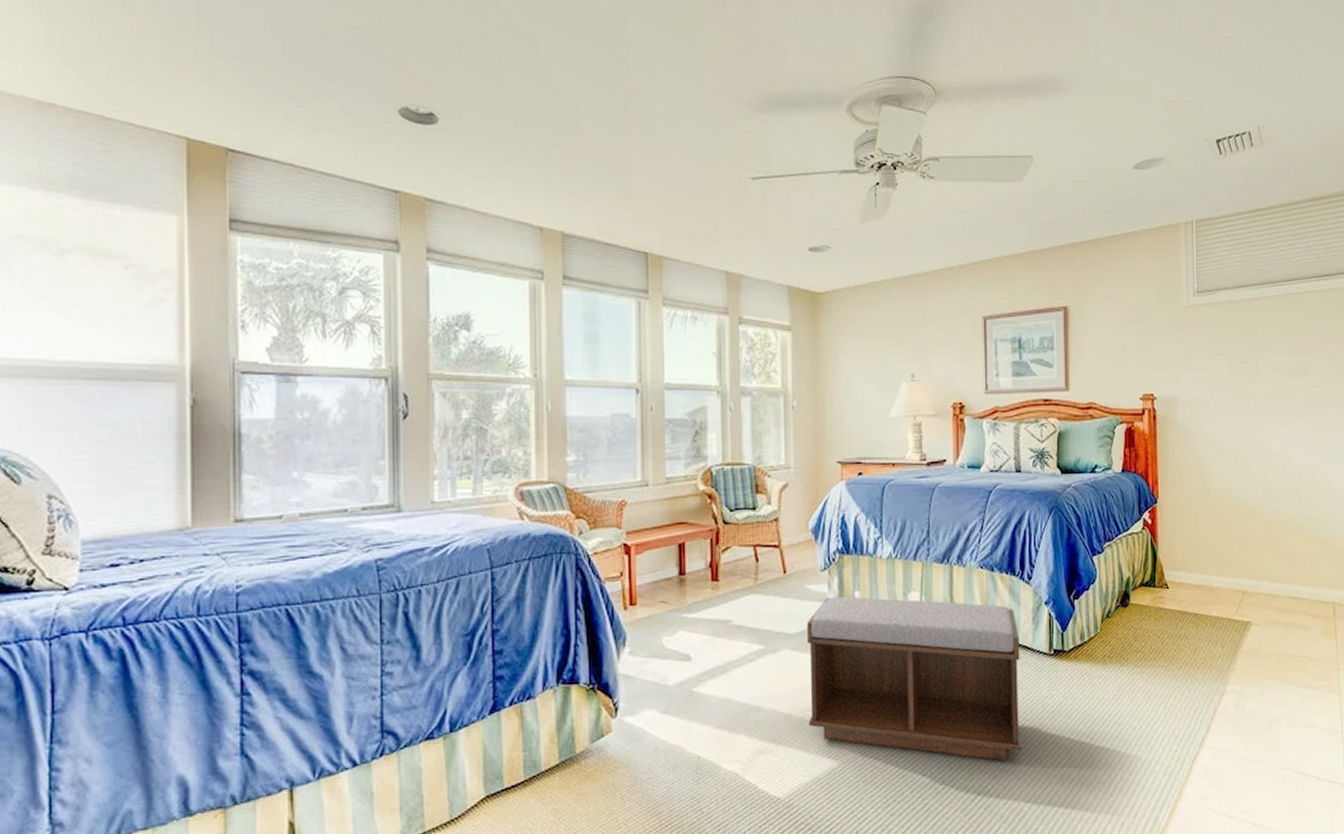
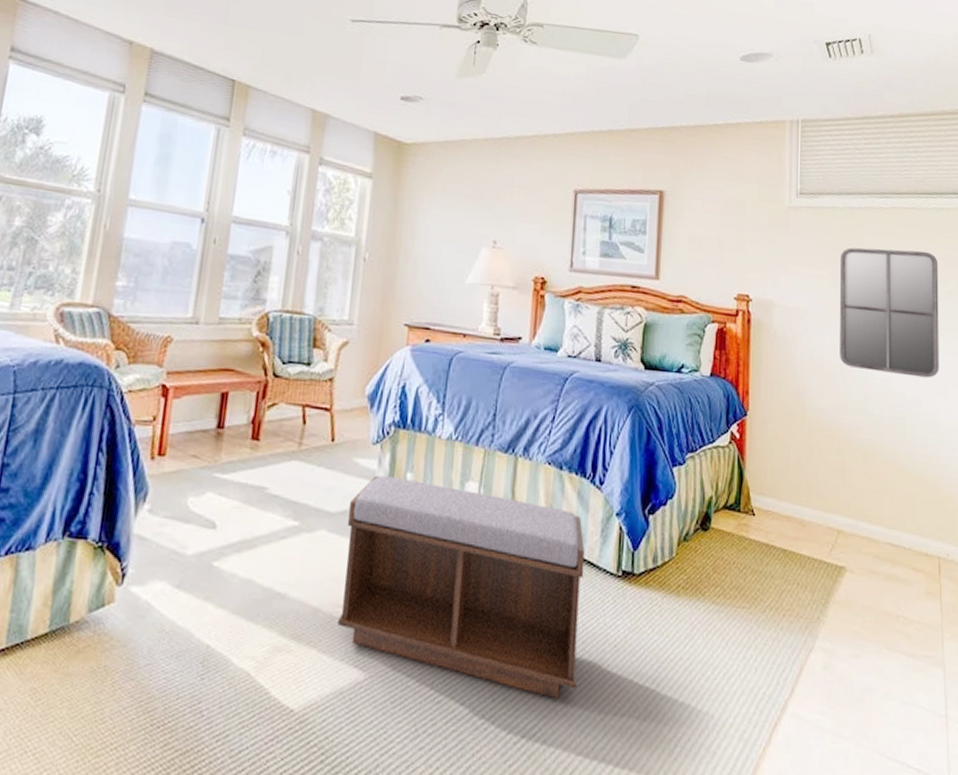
home mirror: none [1237,332,1332,449] -> present [839,247,939,378]

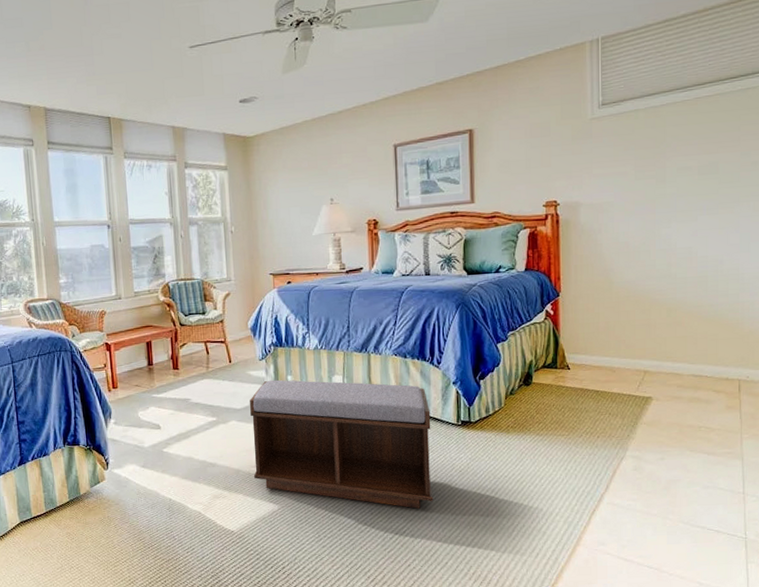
home mirror: present [839,247,939,378] -> none [642,131,743,243]

